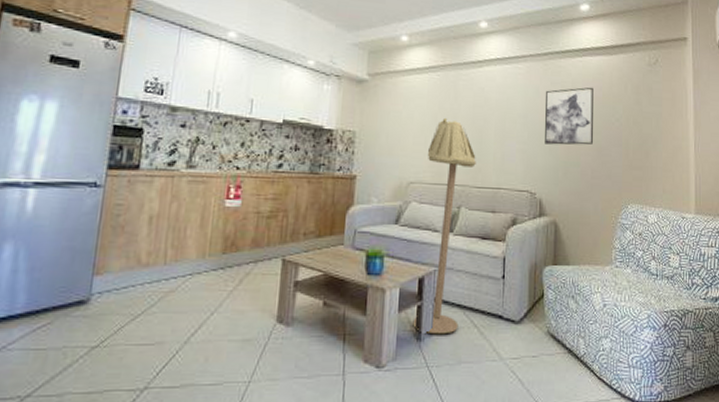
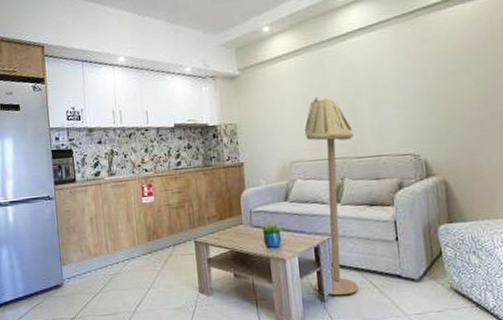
wall art: present [545,87,593,145] -> none [417,35,477,105]

